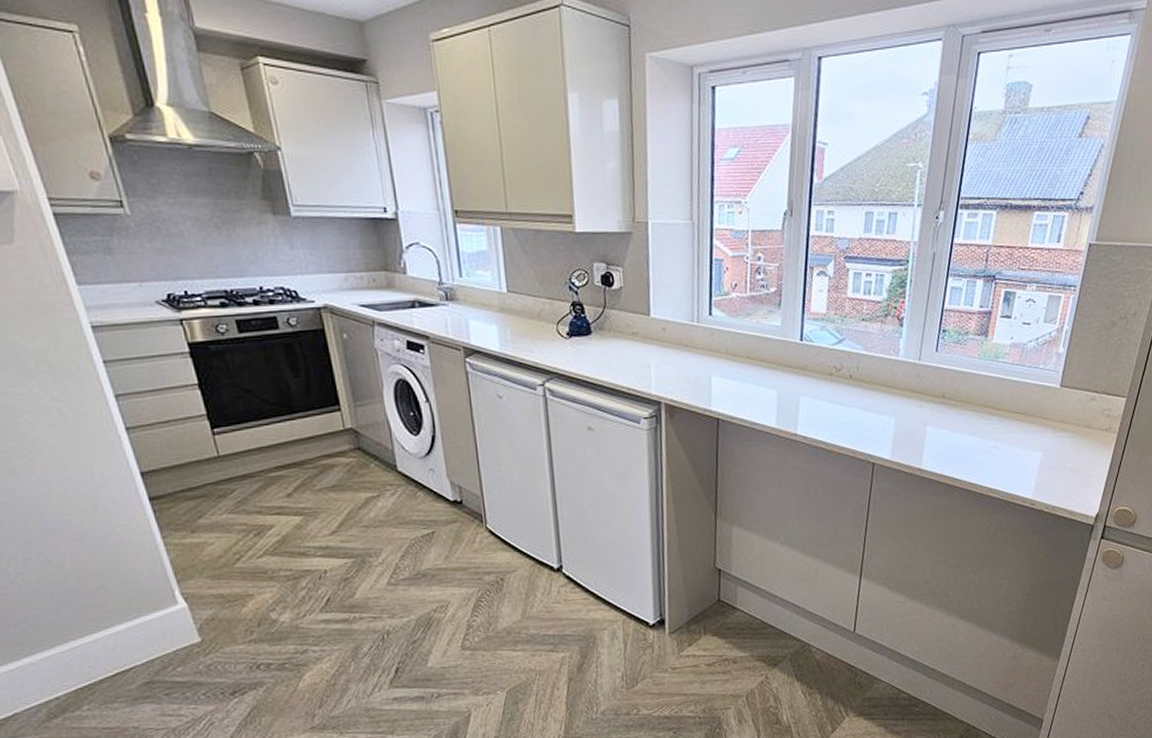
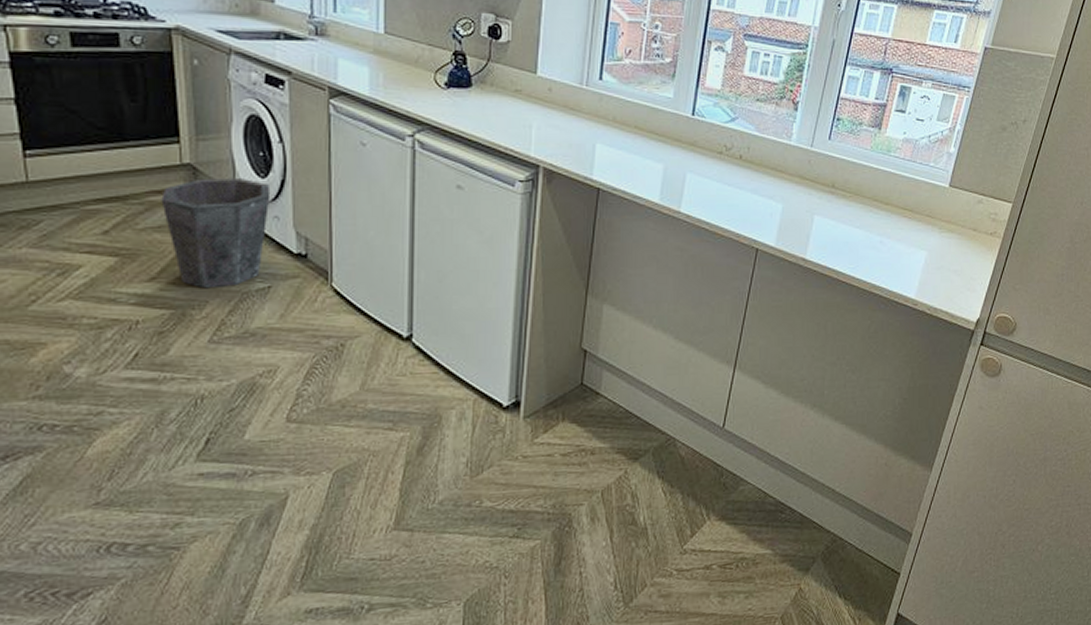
waste bin: none [331,437,425,538] -> present [161,178,271,289]

